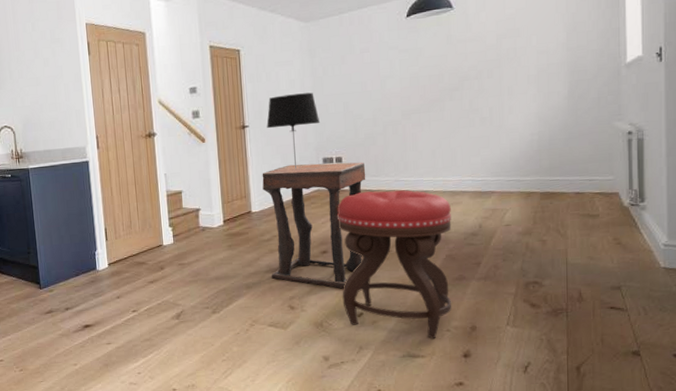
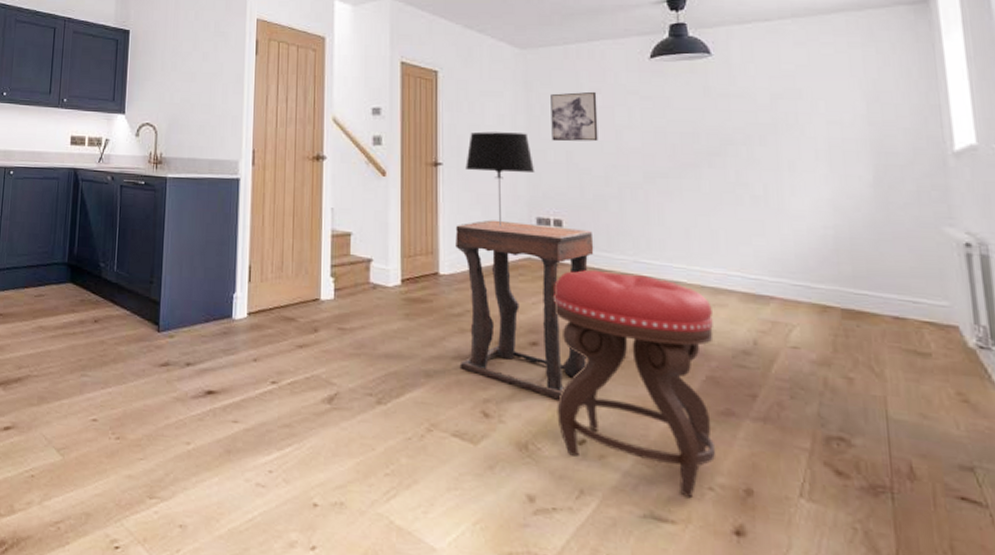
wall art: none [330,51,368,96] -> present [551,91,598,142]

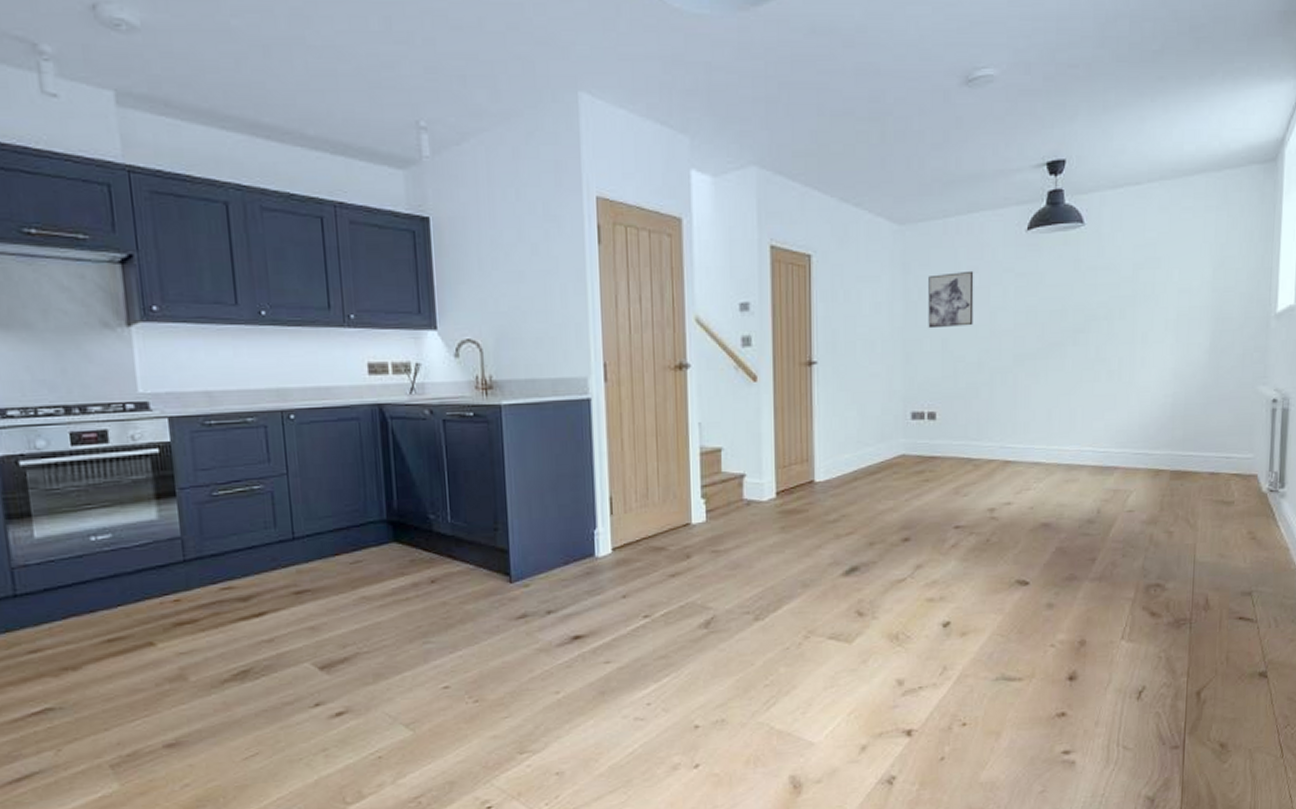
side table: present [455,220,594,400] -> none [831,418,965,590]
table lamp: present [466,131,535,226] -> none [841,322,911,425]
stool: present [554,269,717,497] -> none [925,459,1065,656]

